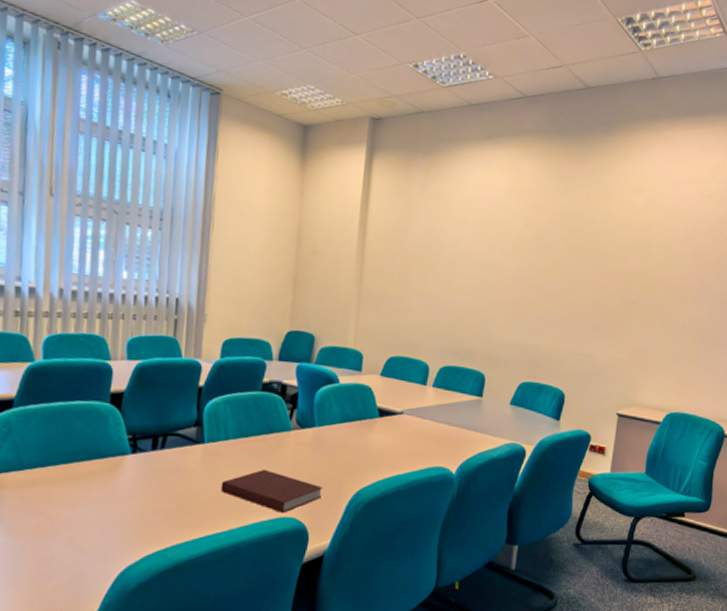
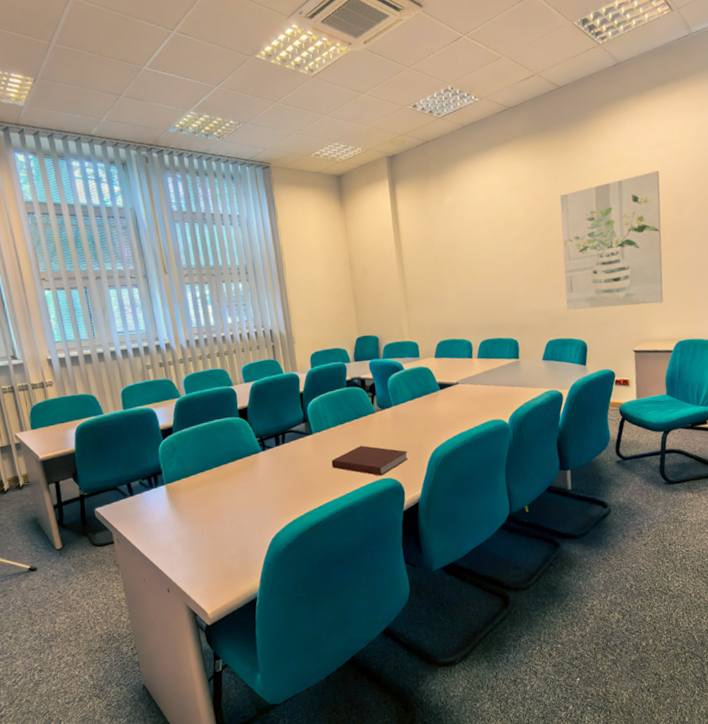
wall art: none [550,209,682,364] -> present [560,170,663,310]

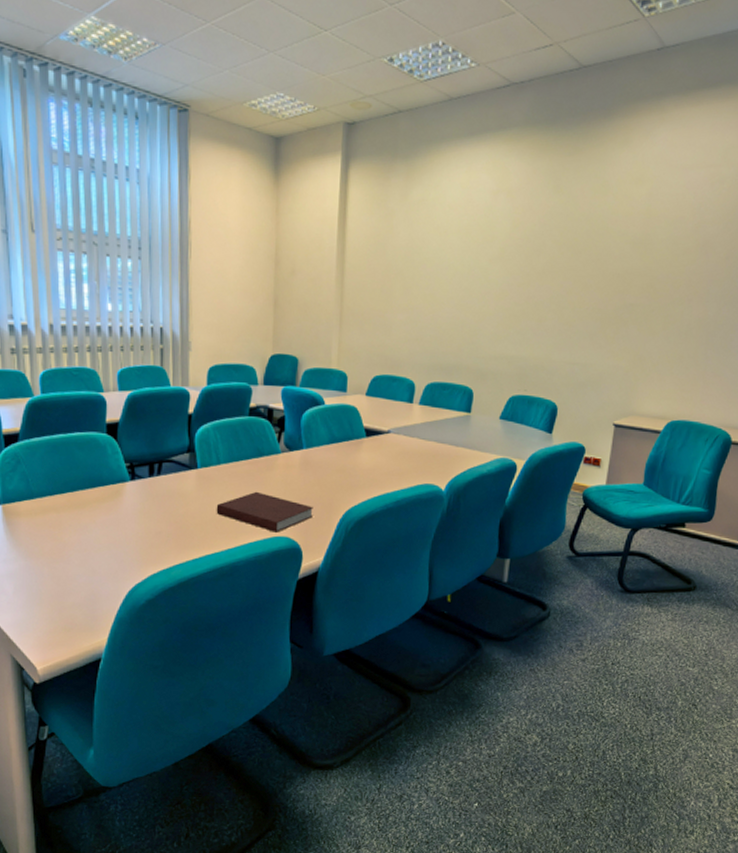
wall art: present [560,170,663,310] -> none [541,199,689,370]

